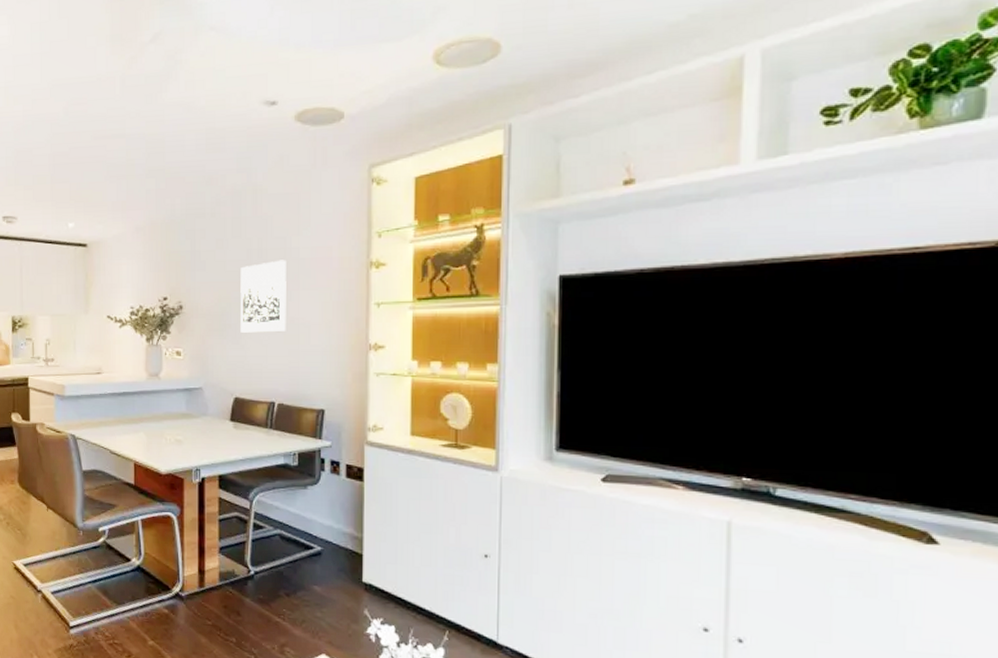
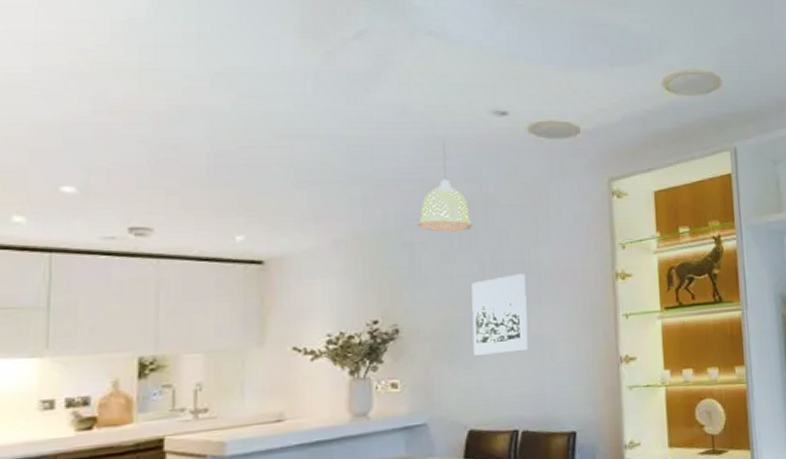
pendant lamp: none [198,133,243,220] -> present [417,140,473,232]

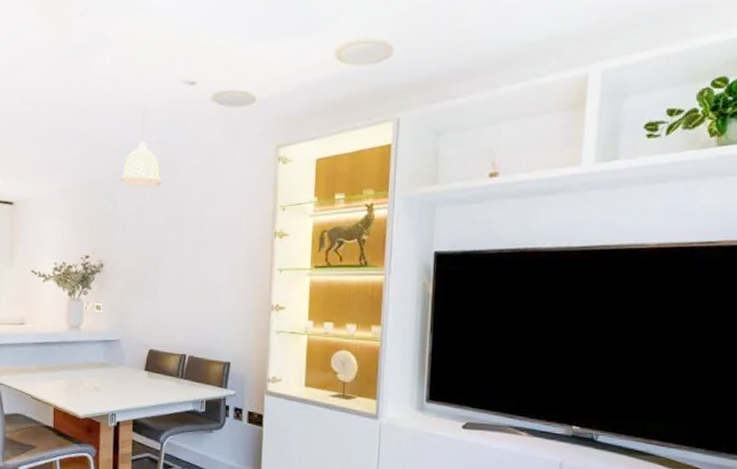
wall art: present [471,273,528,355] -> none [156,226,200,292]

